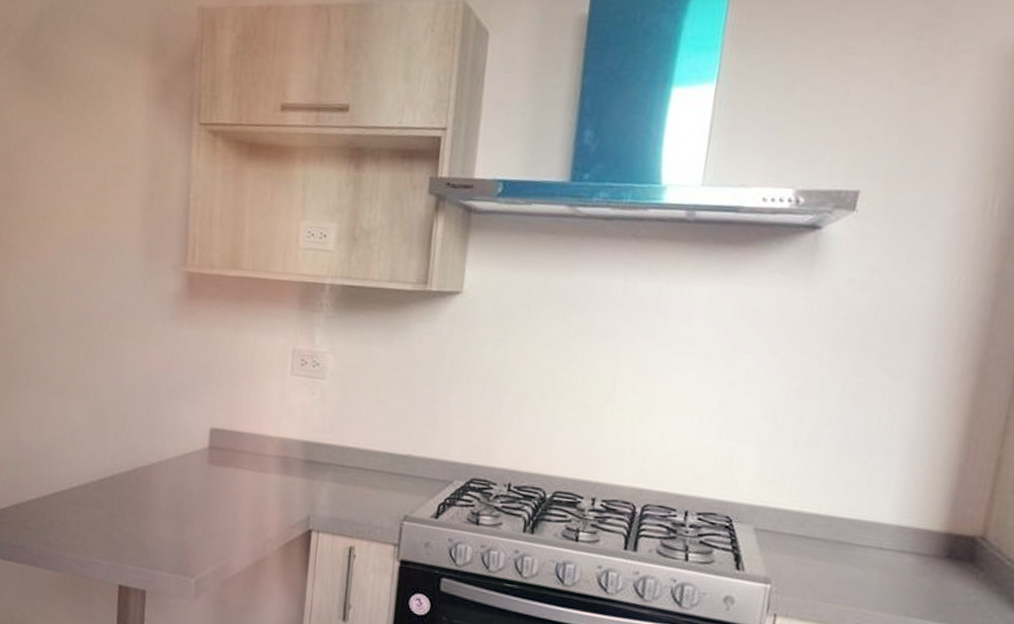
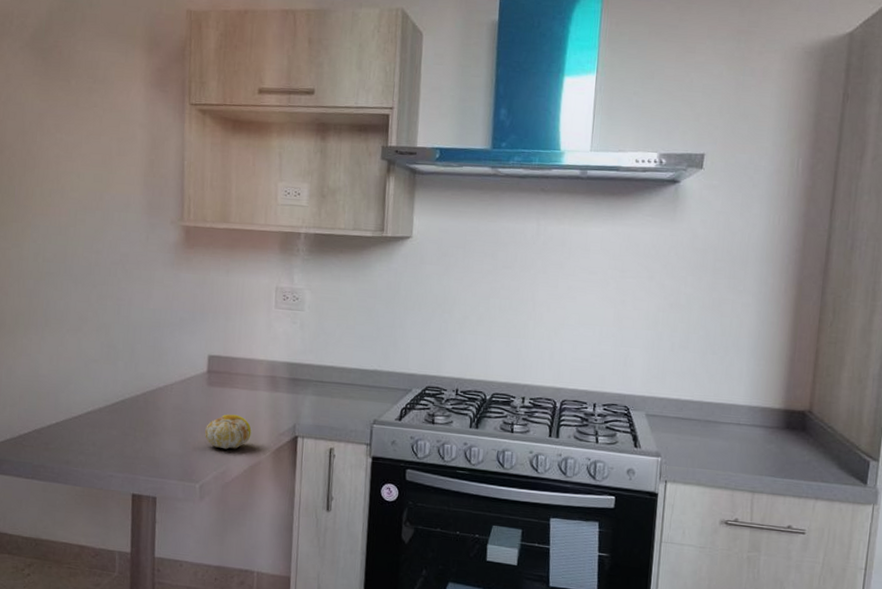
fruit: none [203,499,258,541] -> present [205,414,252,450]

